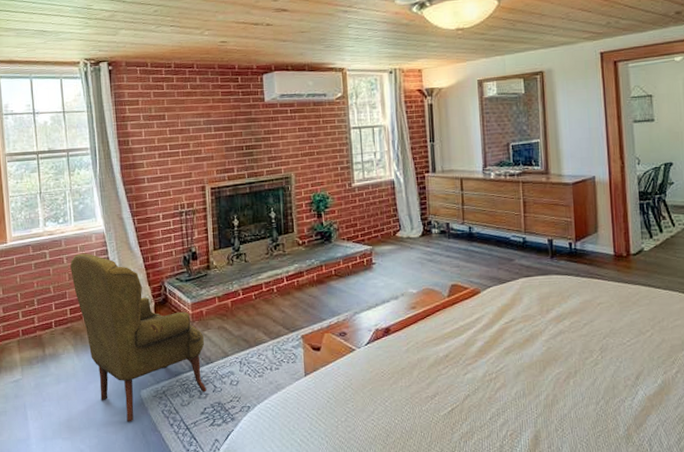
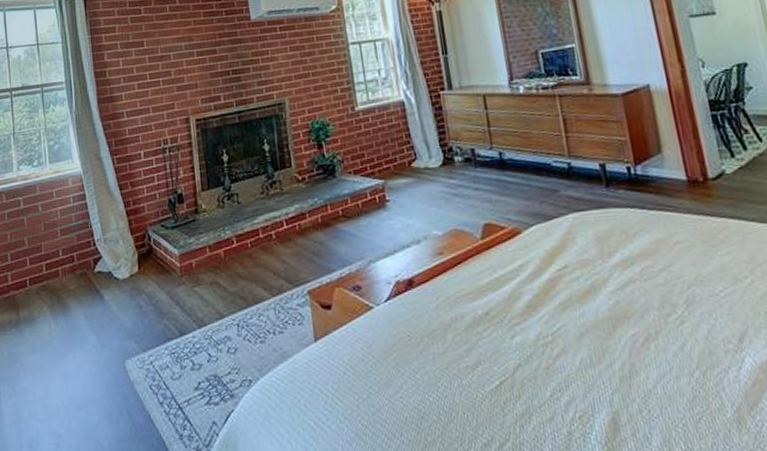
armchair: present [70,253,207,422] -> none [45,199,201,400]

